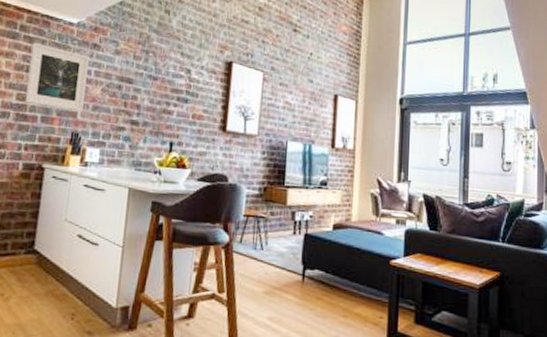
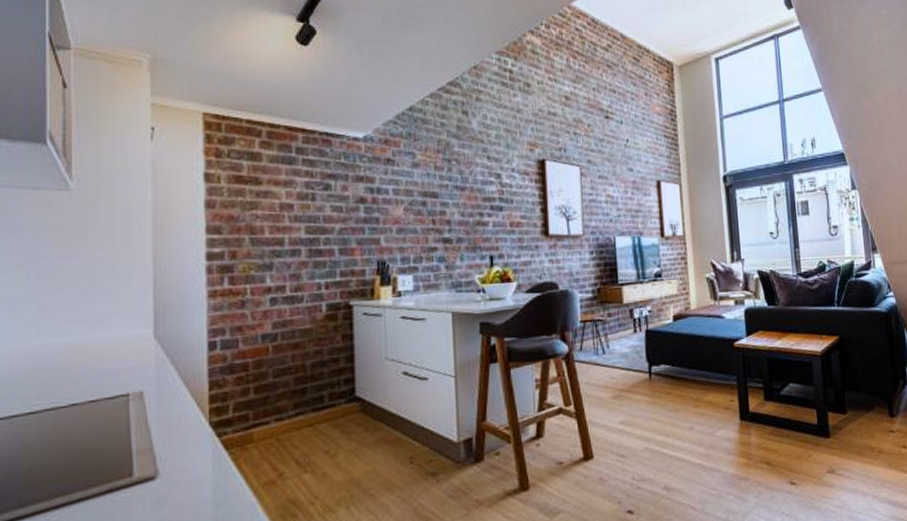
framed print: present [24,42,90,112] -> none [314,165,386,238]

